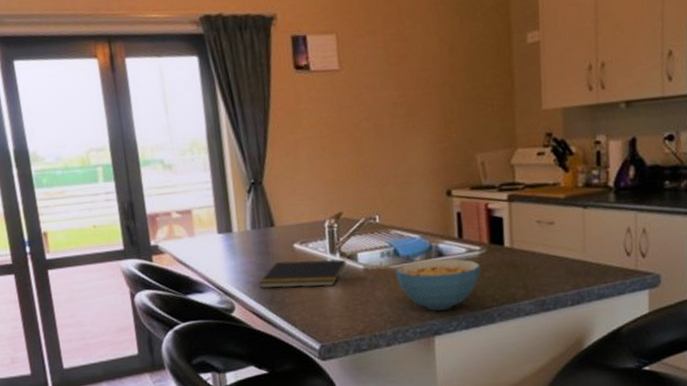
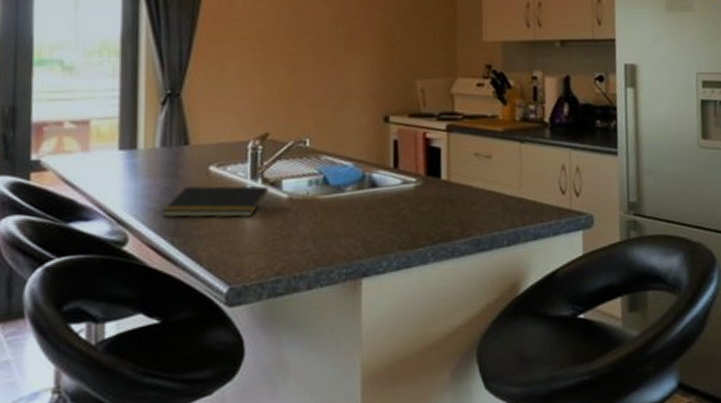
cereal bowl: present [395,258,481,311] -> none [323,190,416,249]

